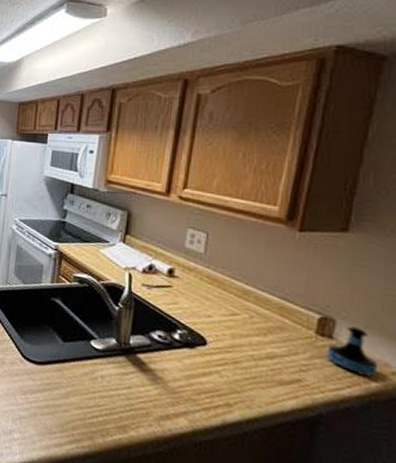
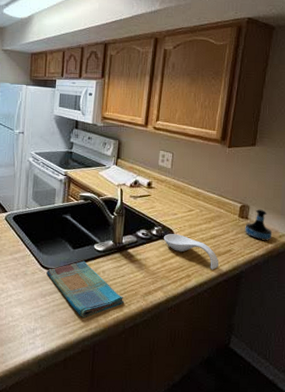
dish towel: none [28,358,130,431] -> present [46,260,124,317]
spoon rest: none [191,342,280,404] -> present [164,234,219,270]

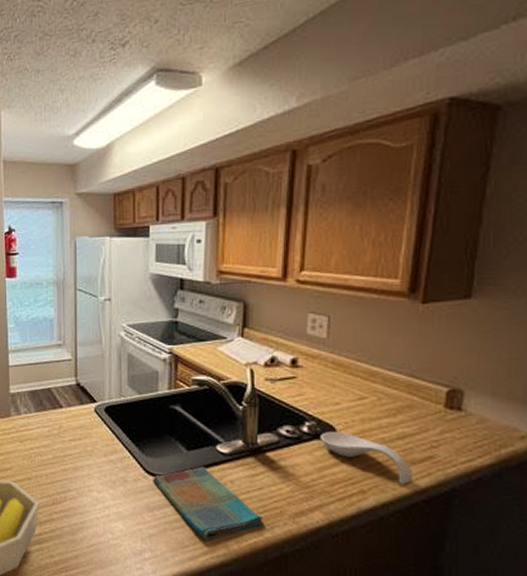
tequila bottle: present [245,209,273,241] -> none [456,395,508,444]

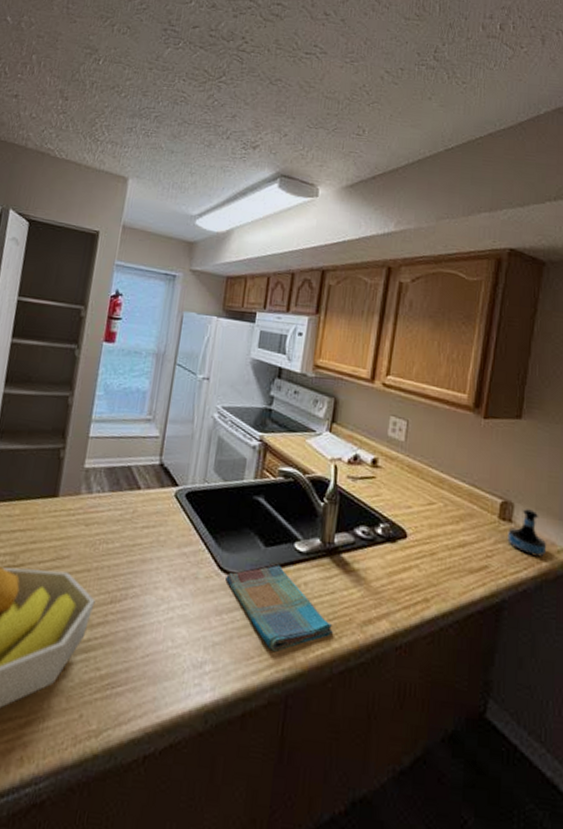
spoon rest: present [321,432,414,485] -> none [392,535,471,594]
tequila bottle: none [456,395,508,444] -> present [507,509,547,557]

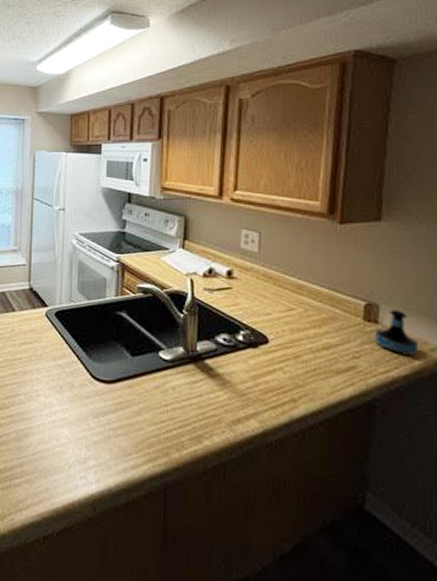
dish towel: present [225,564,333,651] -> none [99,372,203,449]

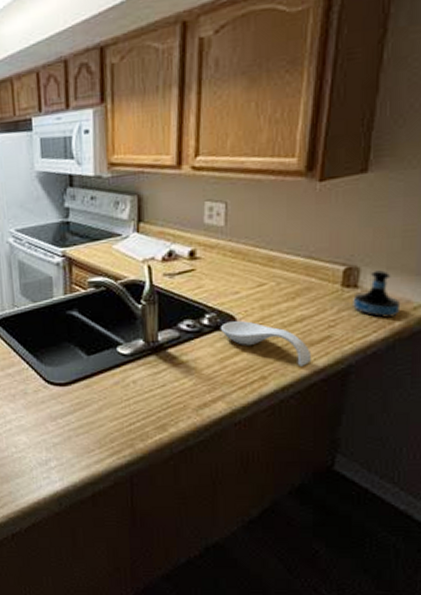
spoon rest: none [255,341,339,394] -> present [221,321,312,366]

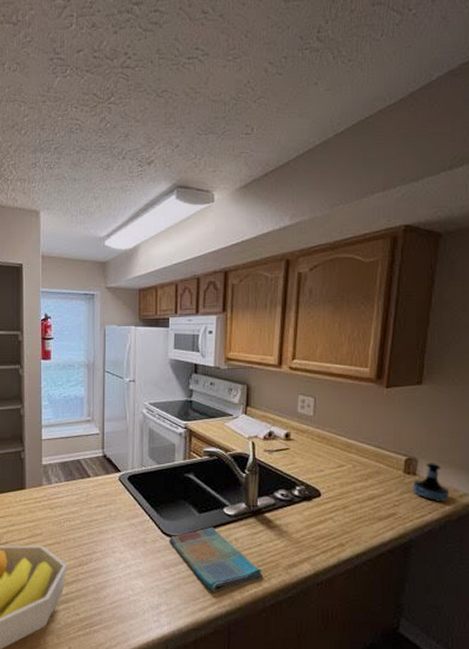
dish towel: none [54,369,168,442] -> present [169,526,263,593]
spoon rest: present [221,321,312,366] -> none [309,495,381,538]

